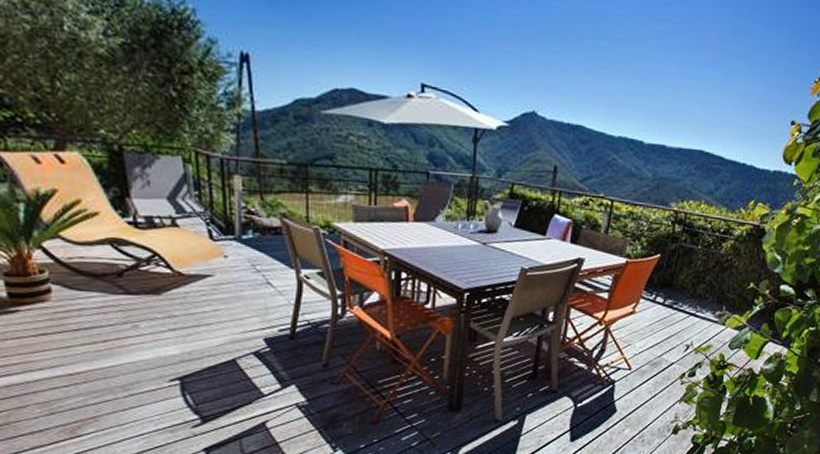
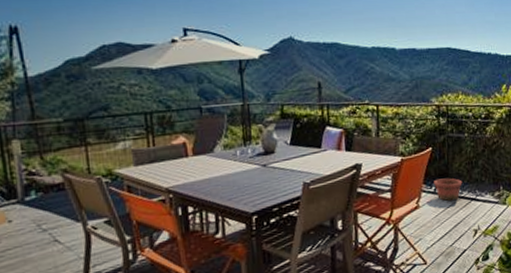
pot: none [655,287,685,313] -> present [434,178,463,202]

